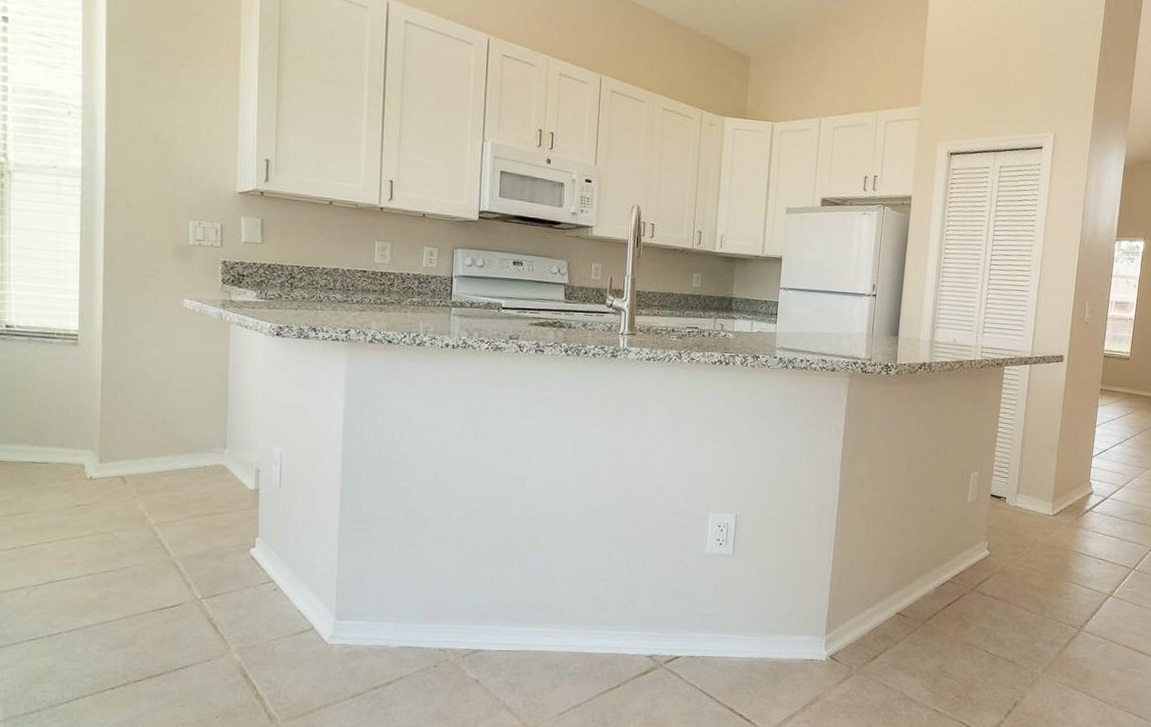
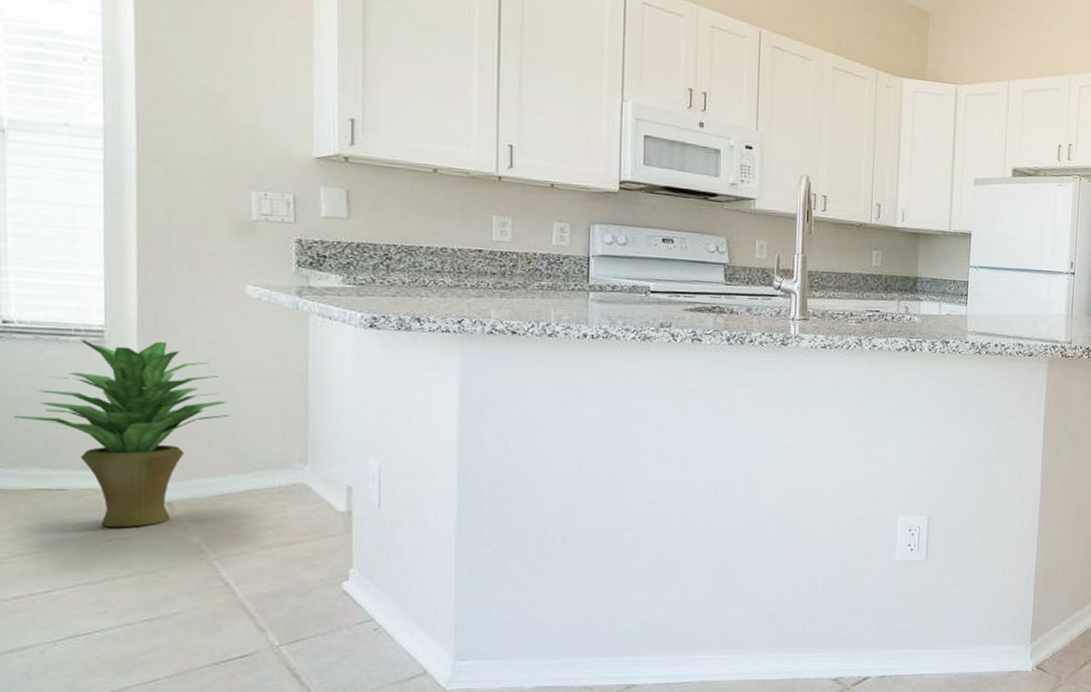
potted plant: none [11,342,170,496] -> present [13,340,231,527]

